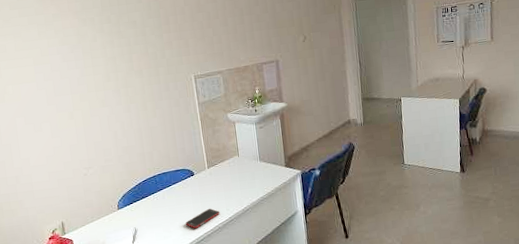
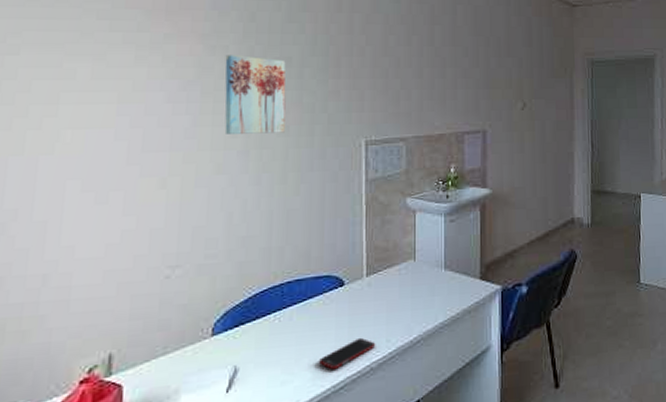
wall art: none [93,23,140,80] -> present [224,55,286,134]

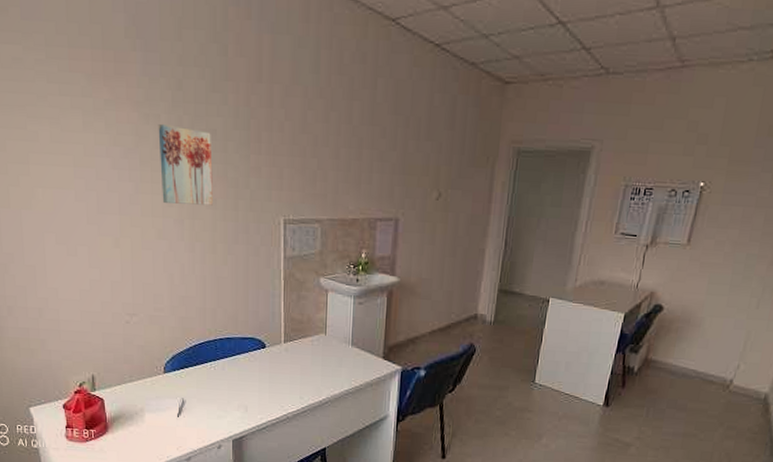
cell phone: present [319,337,376,370] -> none [246,392,292,414]

